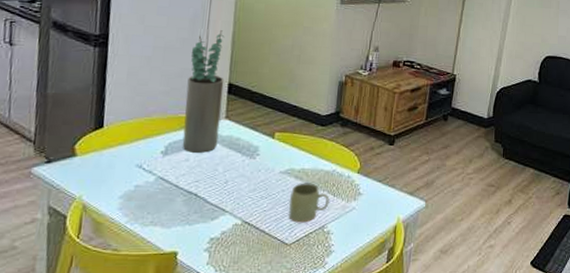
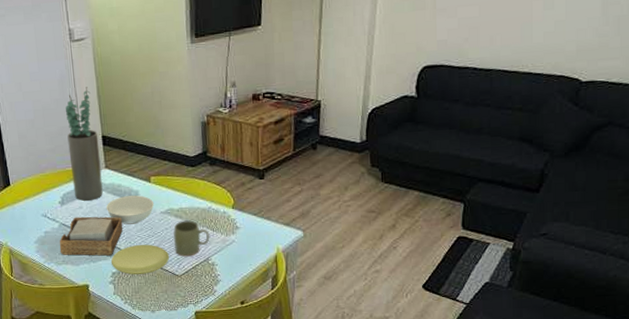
napkin holder: none [149,170,234,218] -> present [59,216,123,256]
plate: none [211,206,281,241] -> present [111,244,169,275]
bowl: none [217,151,274,183] -> present [106,195,154,224]

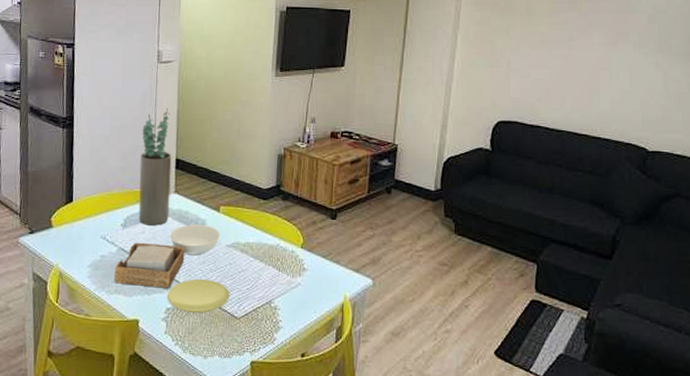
mug: present [173,220,210,257] -> none [236,256,275,297]

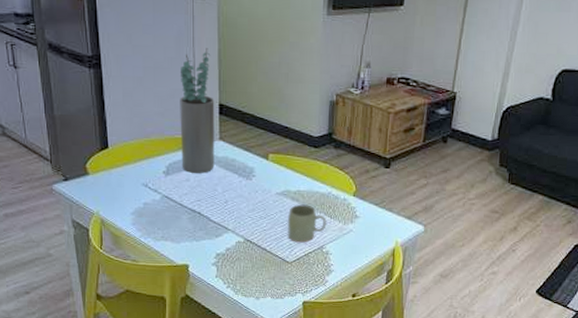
napkin holder: present [113,242,185,288] -> none [159,190,233,235]
plate: present [167,278,229,313] -> none [217,225,280,258]
bowl: present [169,224,221,256] -> none [216,172,270,203]
mug: none [236,256,275,297] -> present [287,204,327,243]

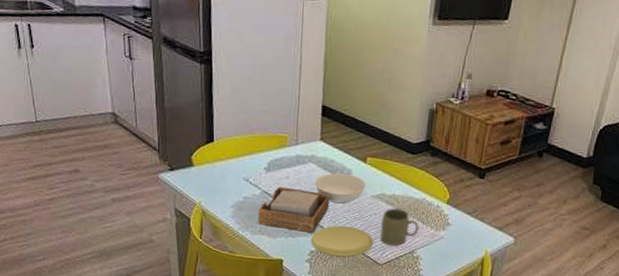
napkin holder: none [159,190,233,235] -> present [257,186,330,233]
vase: present [180,48,215,173] -> none [282,50,318,172]
bowl: none [216,172,270,203] -> present [314,173,367,204]
plate: none [217,225,280,258] -> present [311,225,373,258]

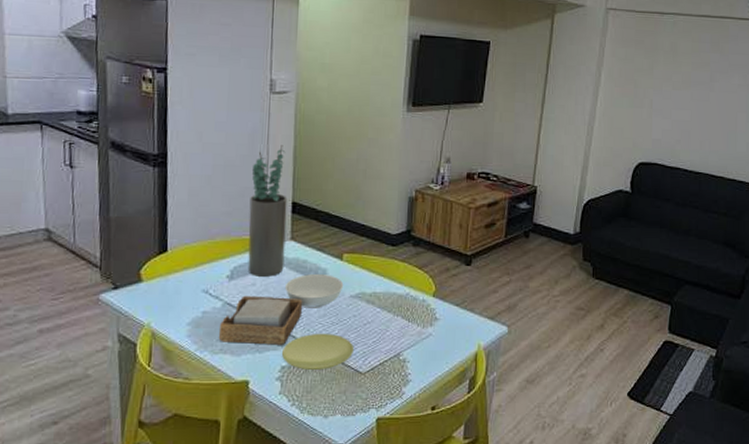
vase: none [282,50,318,172] -> present [247,145,288,277]
mug: present [380,208,419,246] -> none [361,307,404,350]

